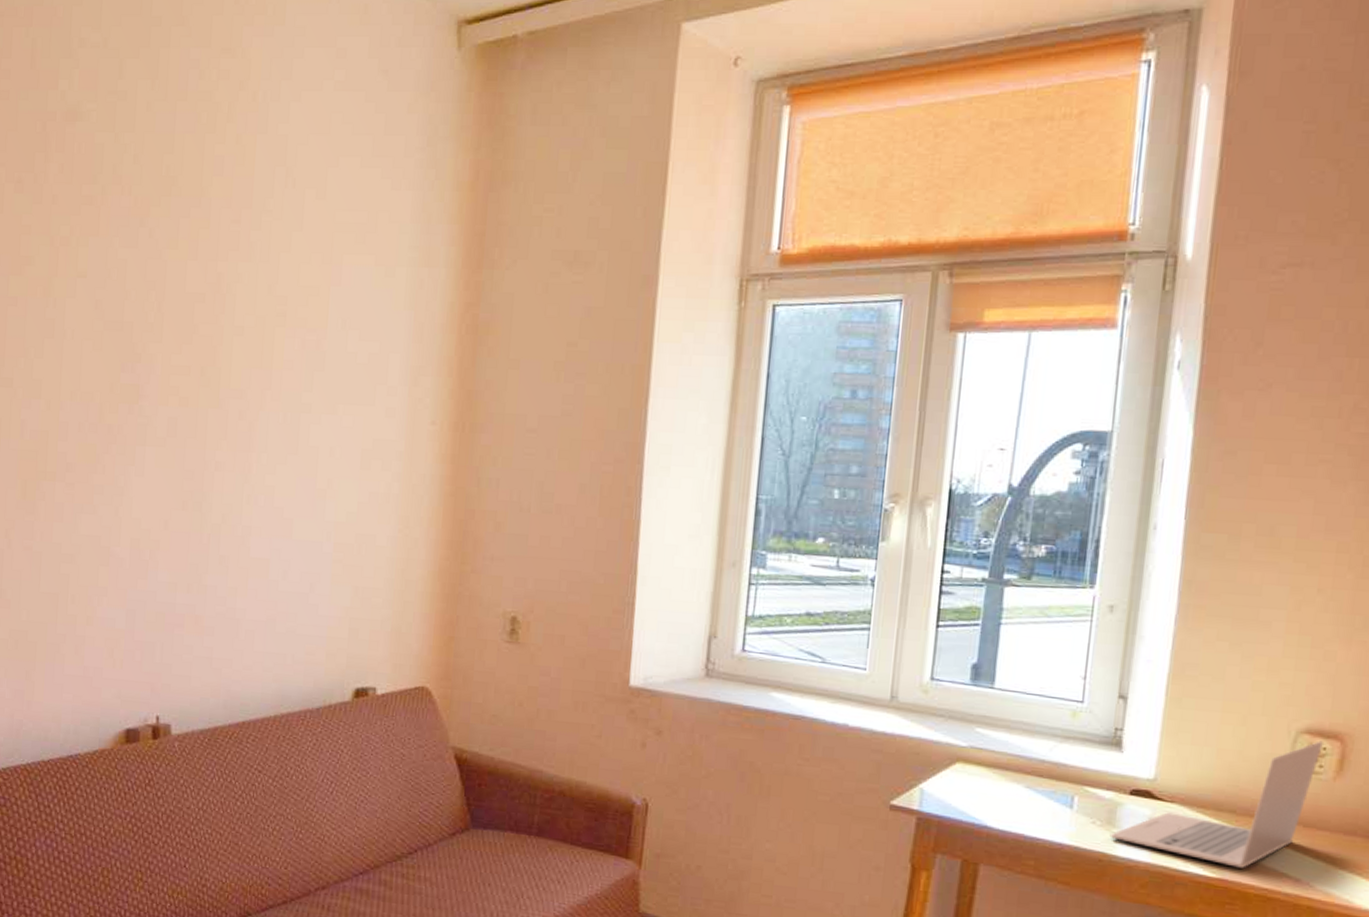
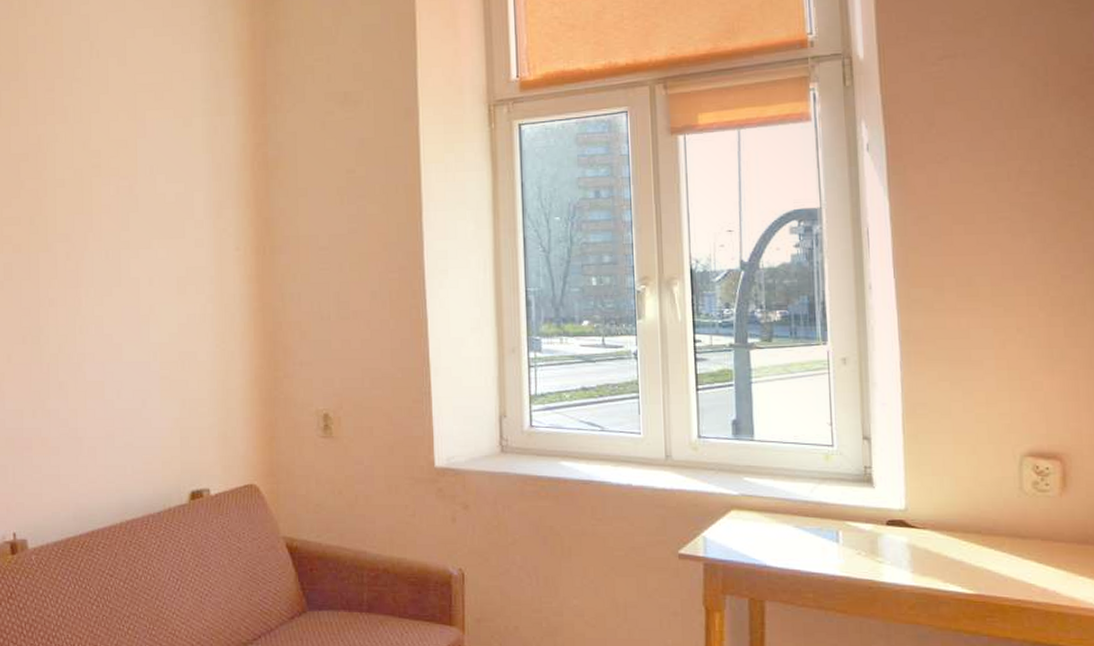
laptop: present [1109,741,1323,869] -> none [875,462,1046,583]

